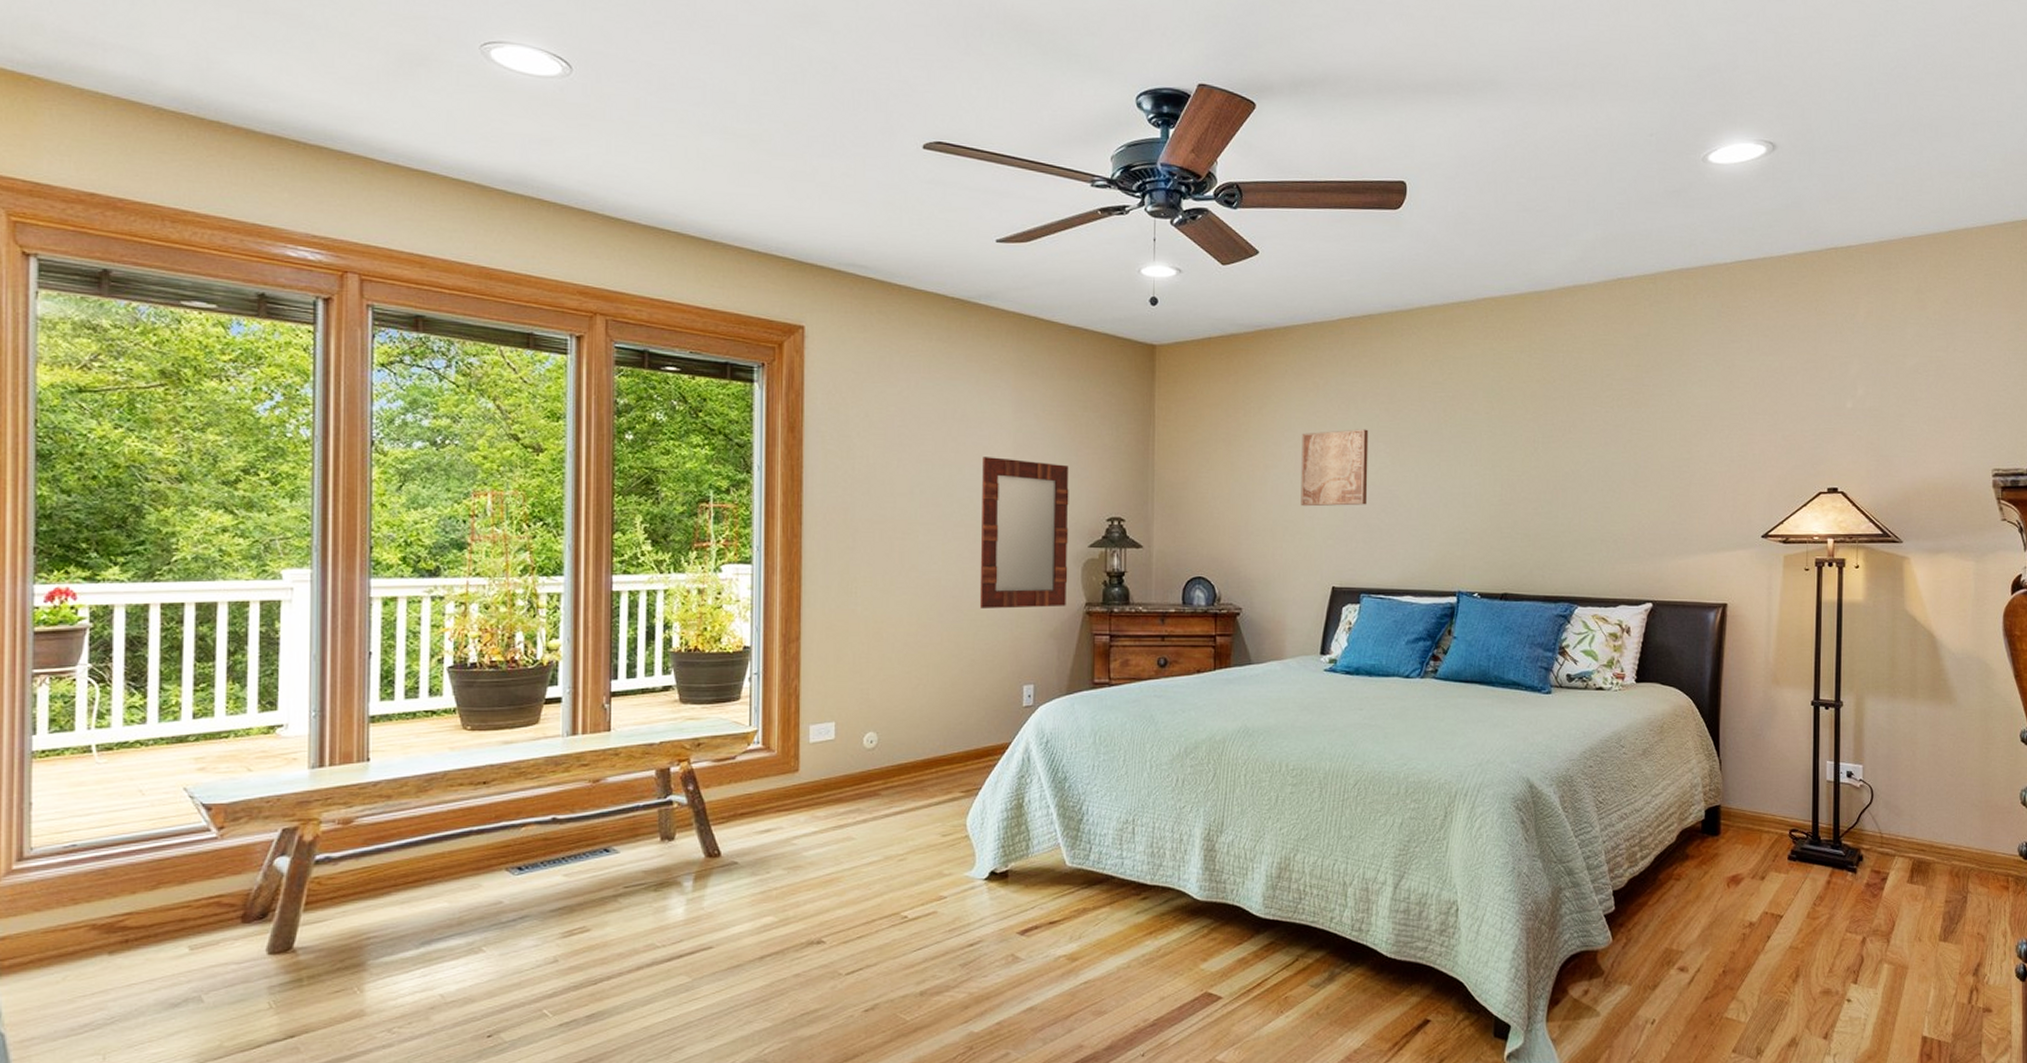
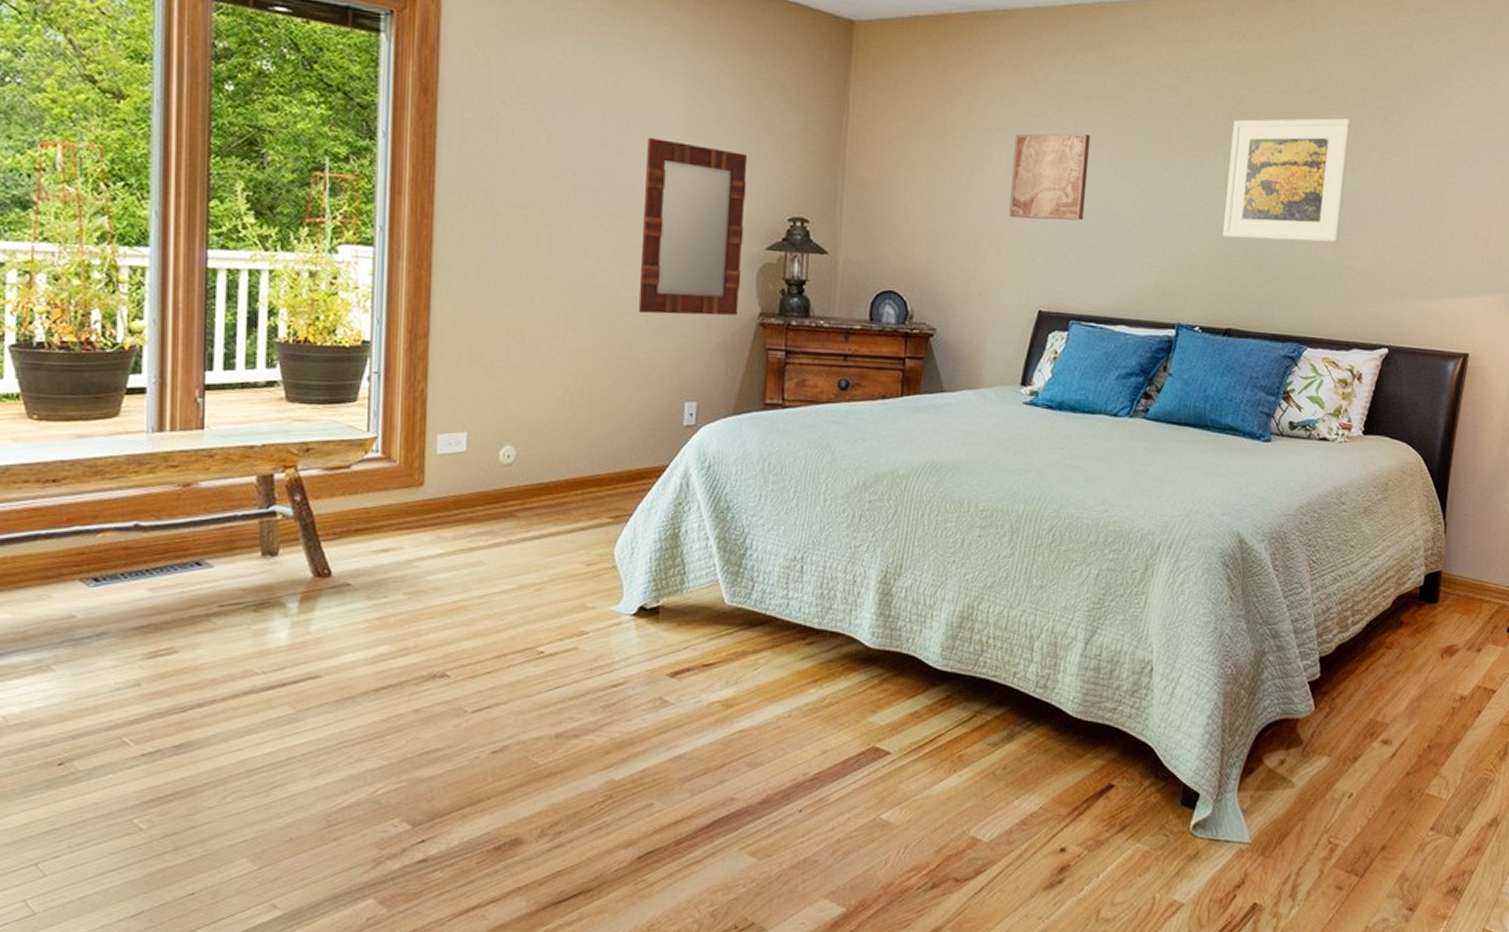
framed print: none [1493,400,1600,512] -> present [1223,118,1351,243]

